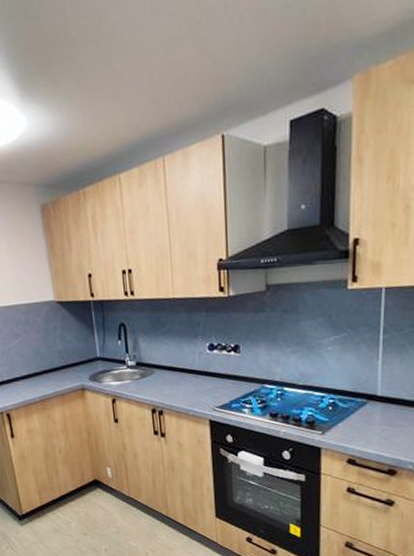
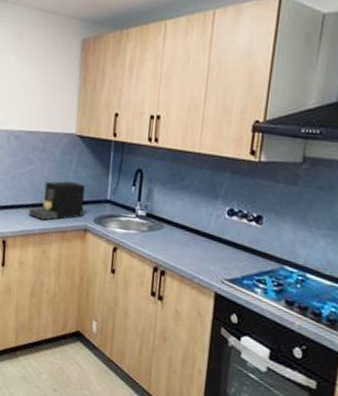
coffee maker: none [25,346,78,388] -> present [28,181,85,220]

